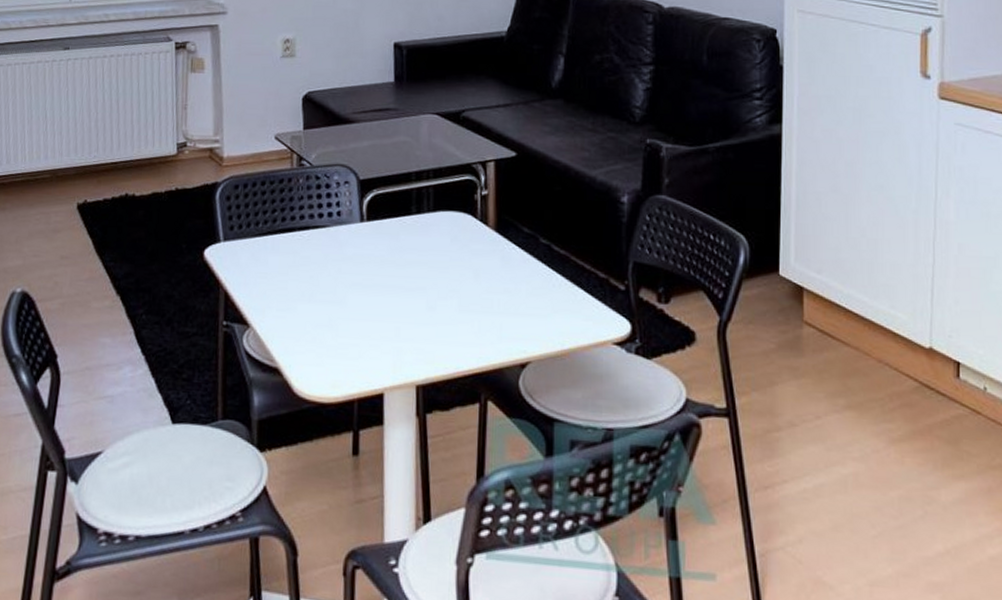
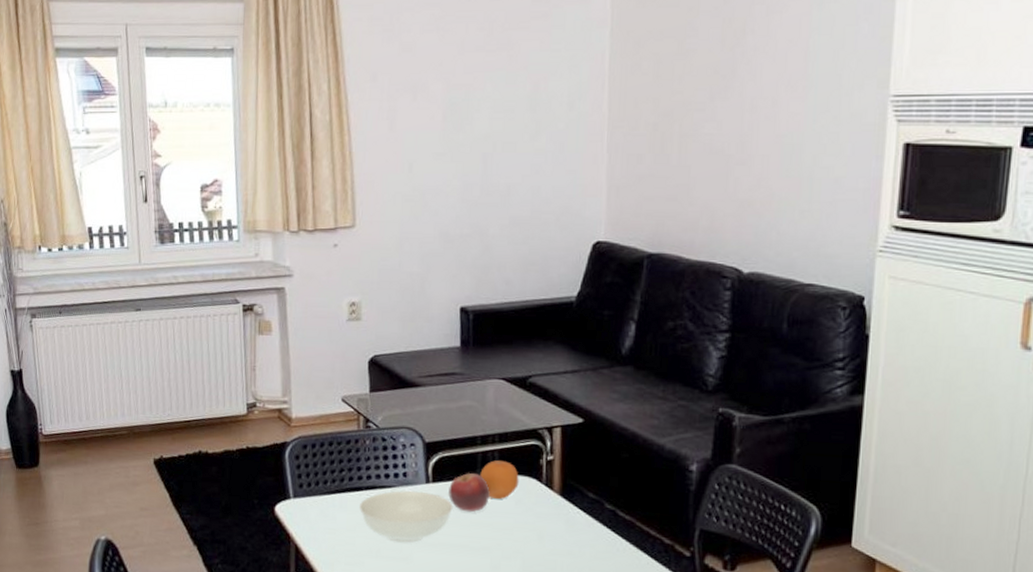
bowl: none [292,230,388,286] -> present [360,491,453,543]
fruit: none [383,210,425,252] -> present [448,473,490,513]
fruit: none [415,197,454,236] -> present [480,460,519,499]

